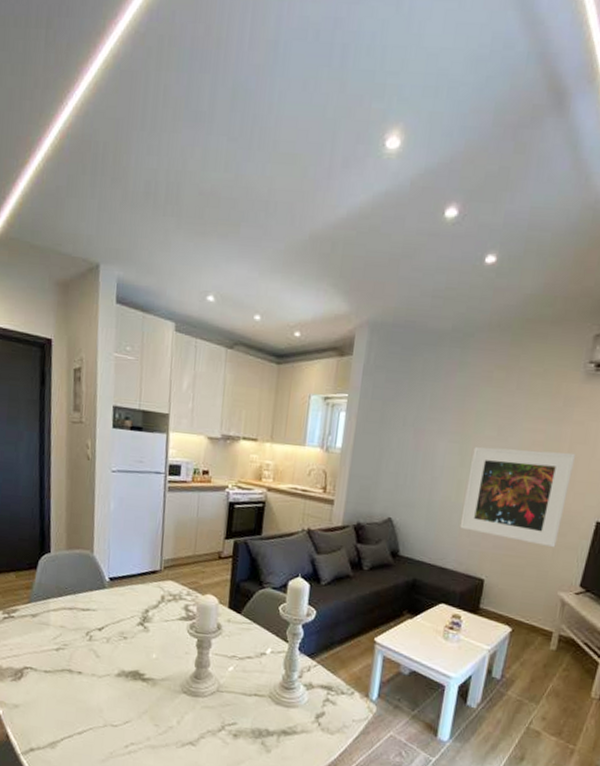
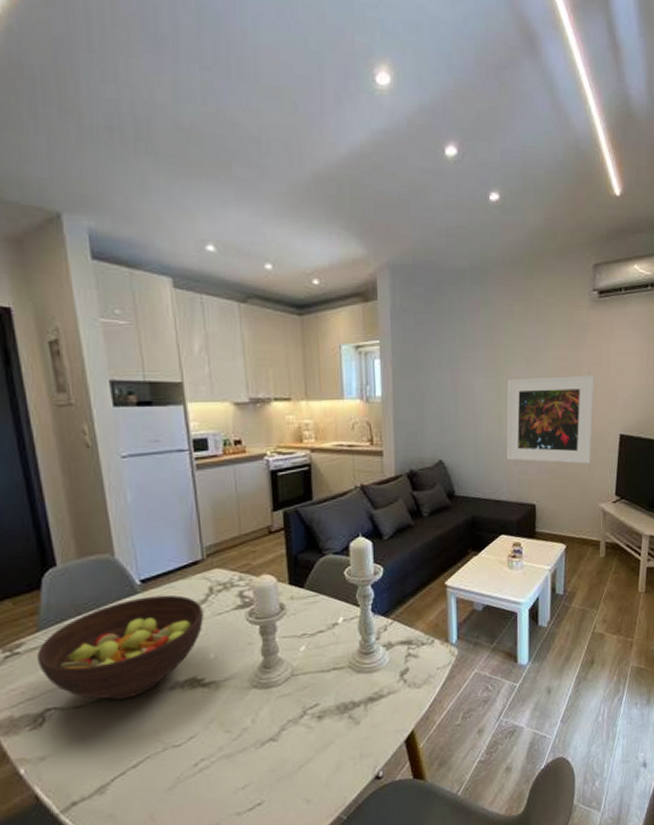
fruit bowl: none [25,592,154,675] -> present [37,594,204,700]

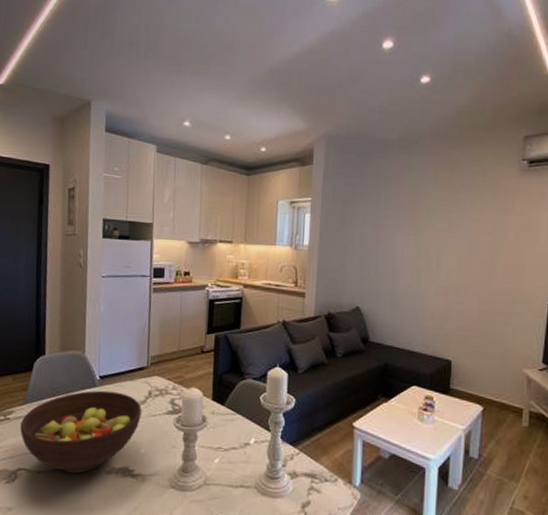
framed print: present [506,375,595,465] -> none [423,238,522,327]

